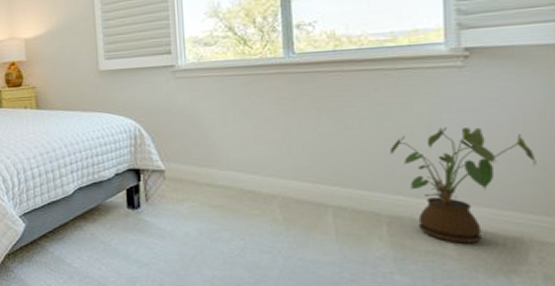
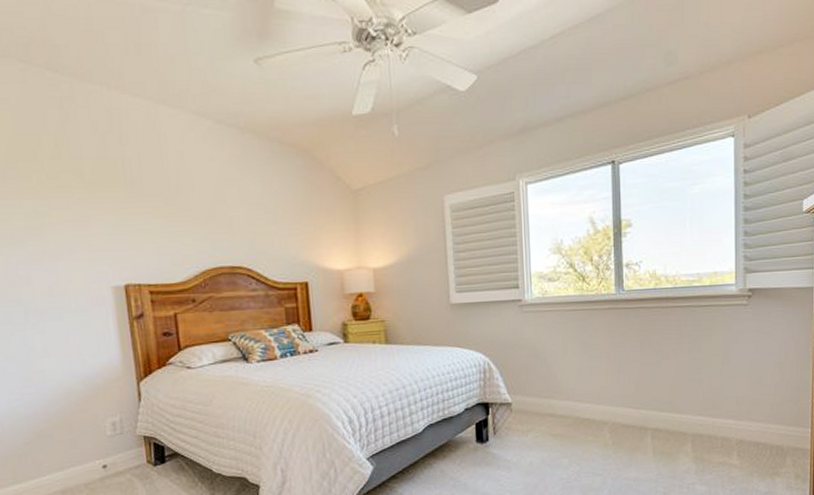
house plant: present [390,127,537,244] -> none [694,356,793,454]

